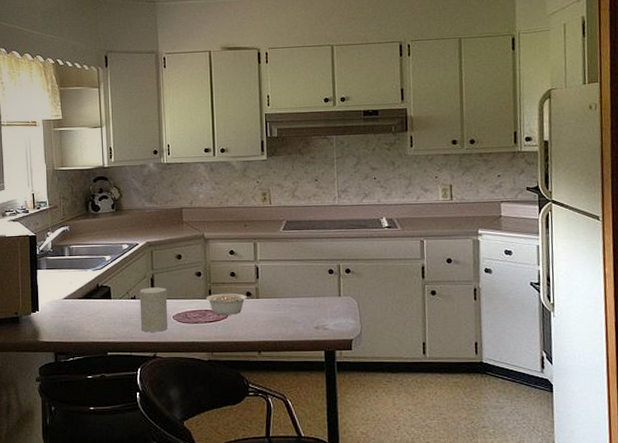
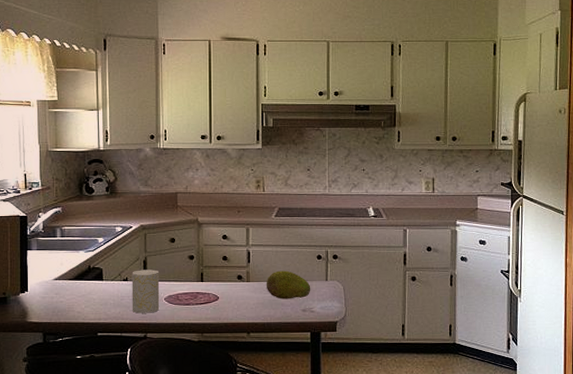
legume: present [206,293,247,315] -> none [198,276,238,297]
fruit: none [276,286,324,317] -> present [266,270,311,299]

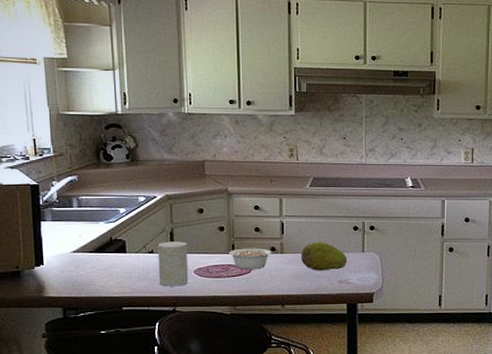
legume: none [198,276,238,297] -> present [229,248,271,270]

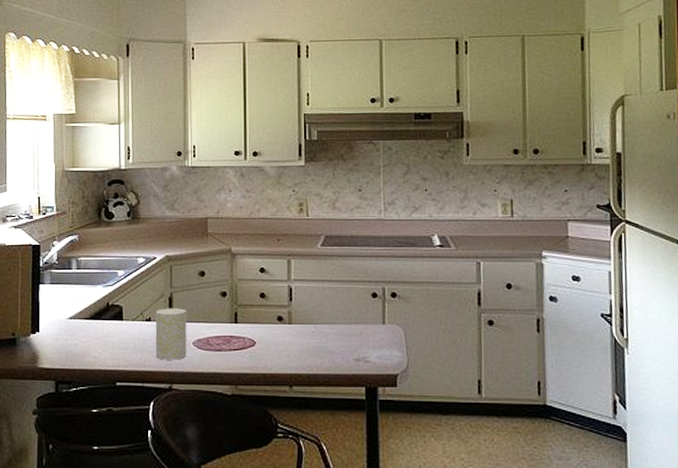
legume: present [229,248,271,270] -> none [231,317,278,342]
fruit: present [300,242,347,271] -> none [311,311,365,346]

